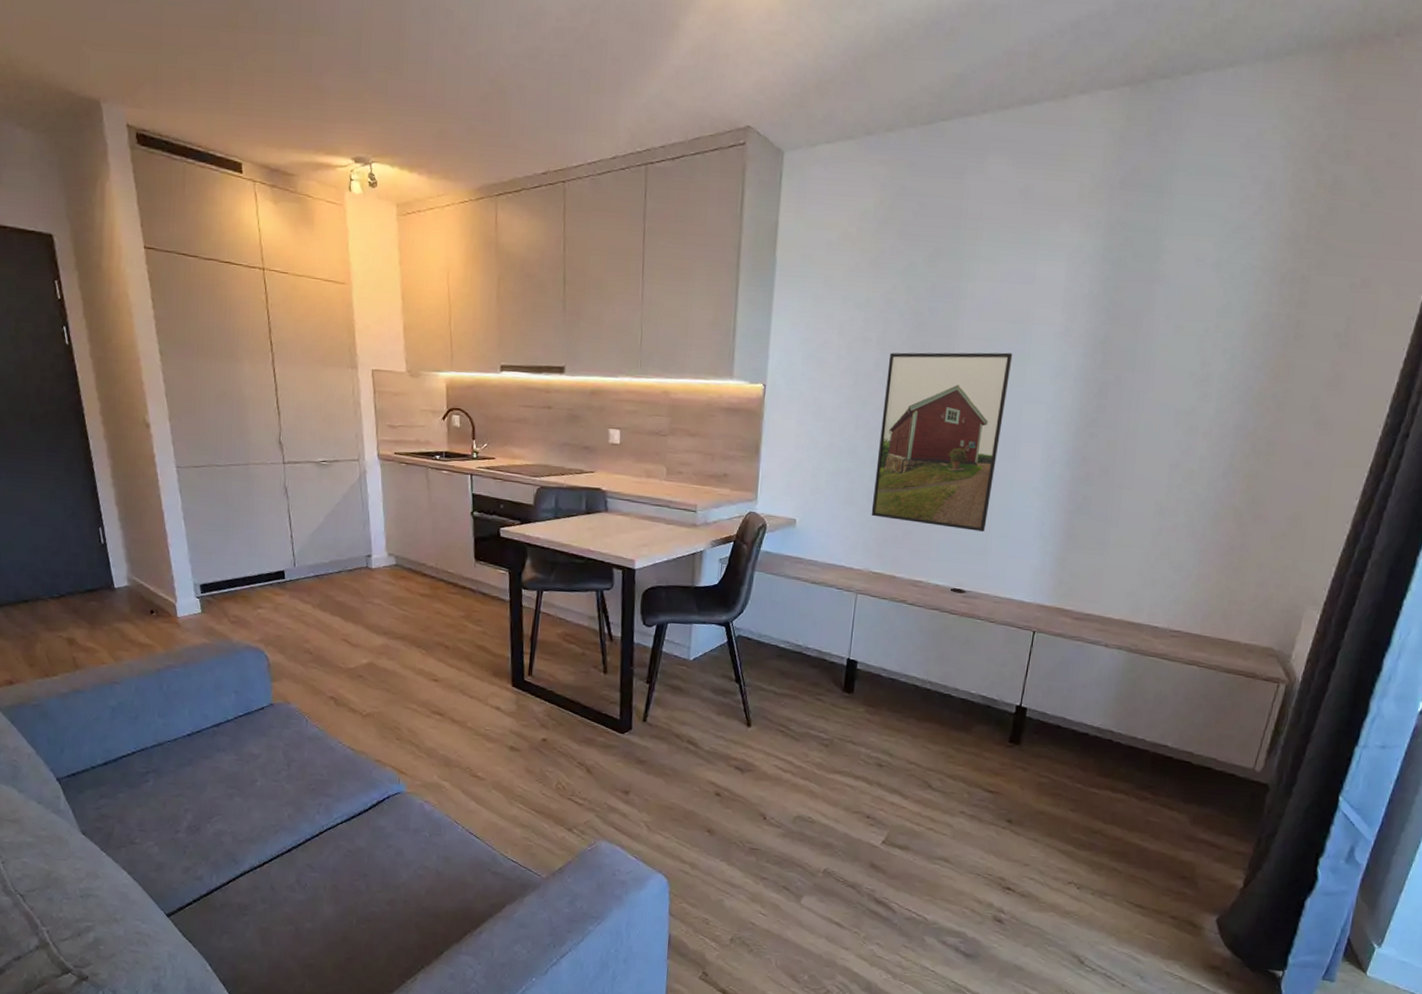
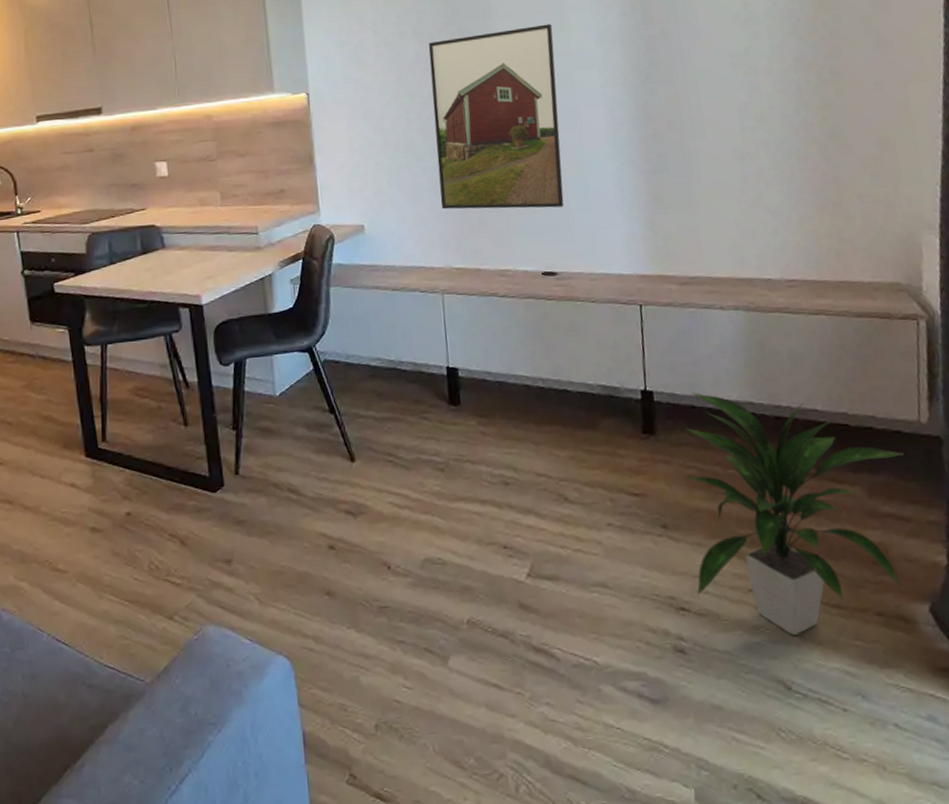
indoor plant: none [1023,713,1232,924] -> present [686,391,904,636]

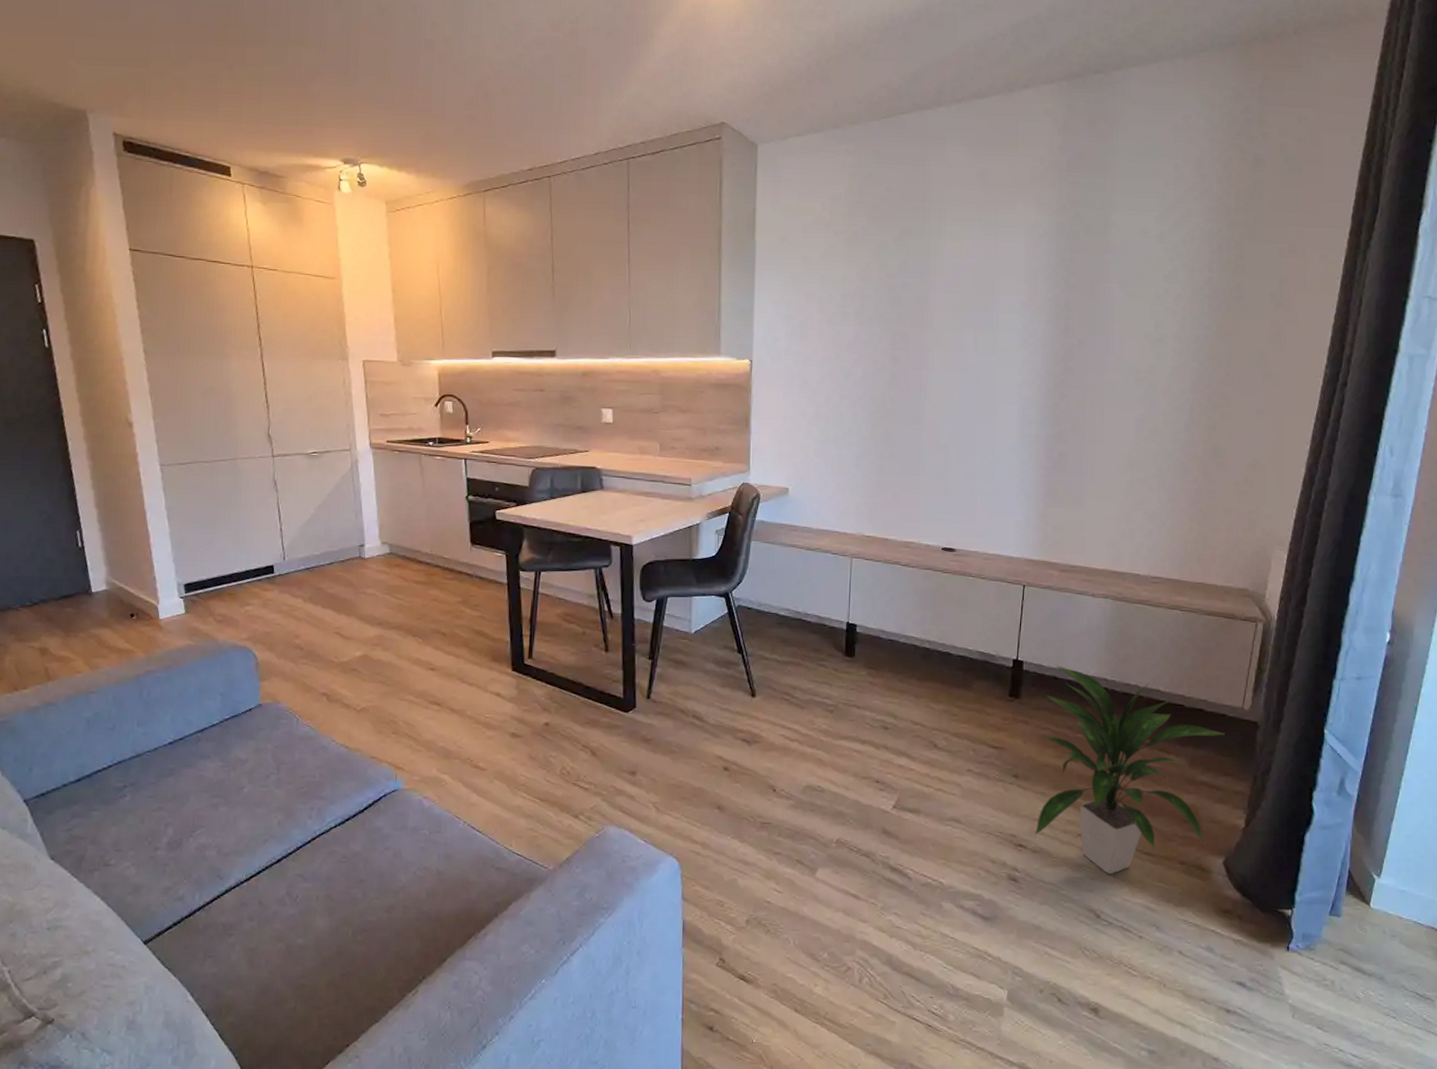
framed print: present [428,23,564,210] -> none [860,322,983,491]

